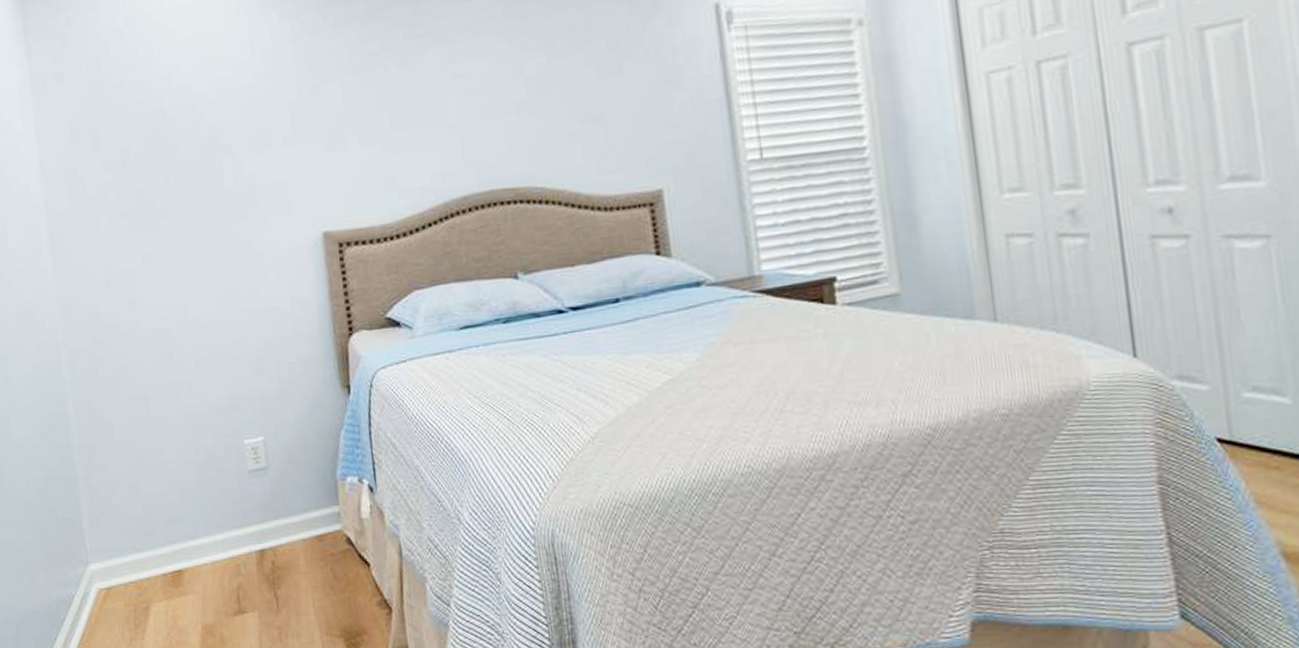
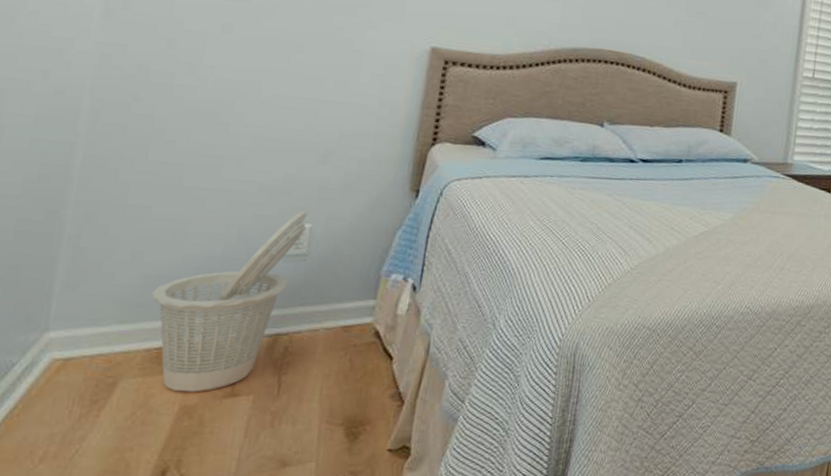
laundry basket: none [154,425,260,612] -> present [151,211,308,393]

